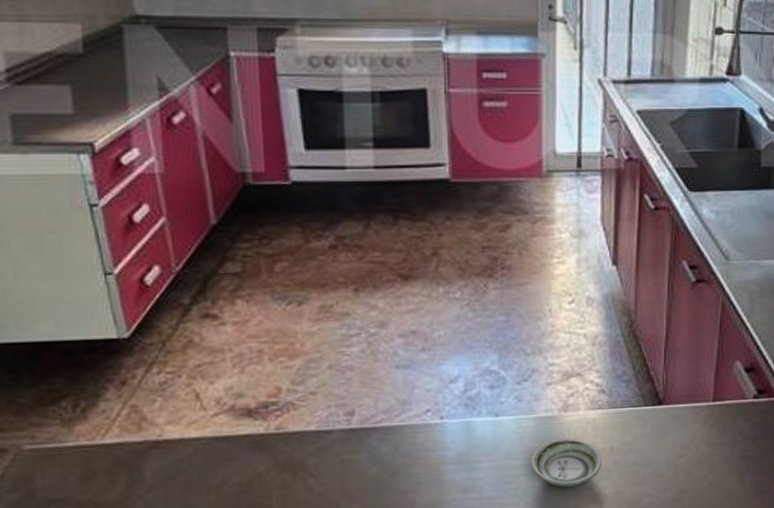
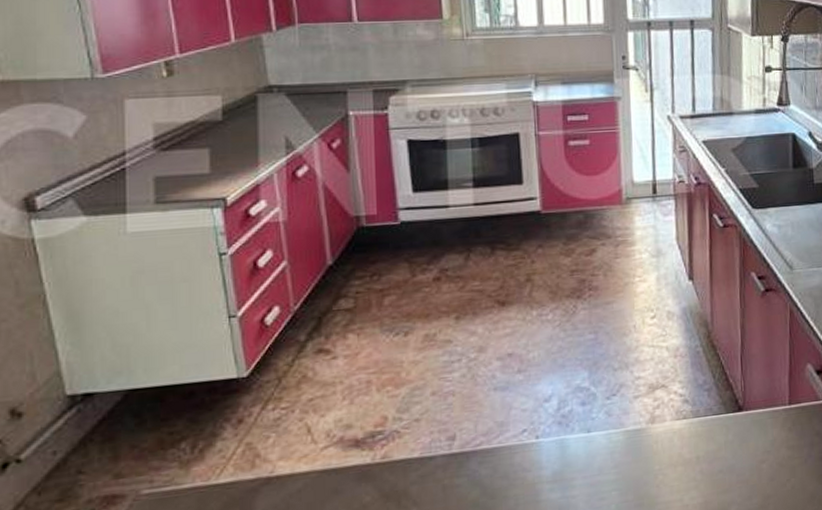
saucer: present [530,438,603,487] -> none [622,449,690,501]

